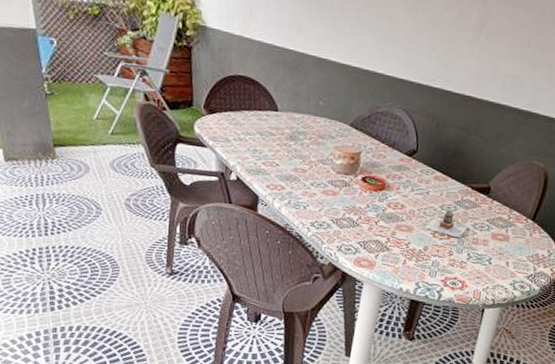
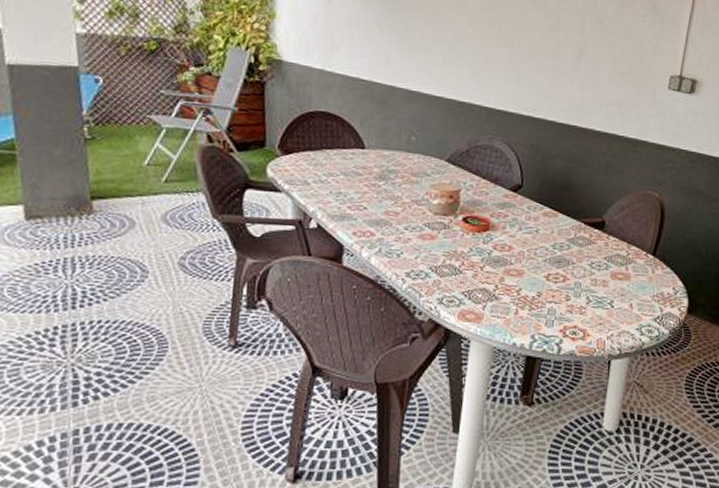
teapot: present [424,210,468,239] -> none [536,249,584,280]

